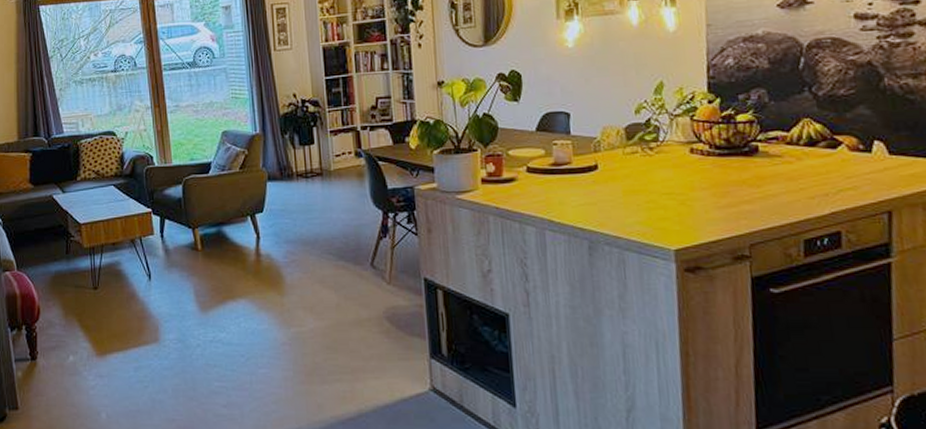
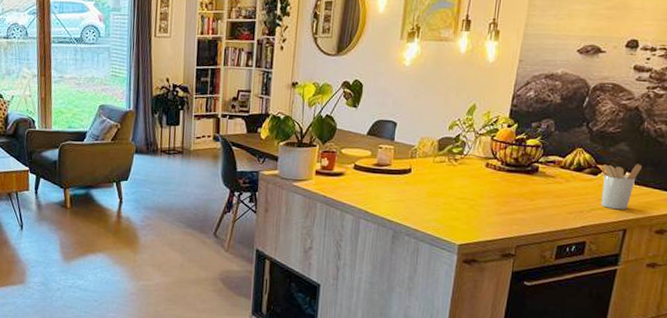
utensil holder: none [837,129,895,188] -> present [599,164,643,210]

